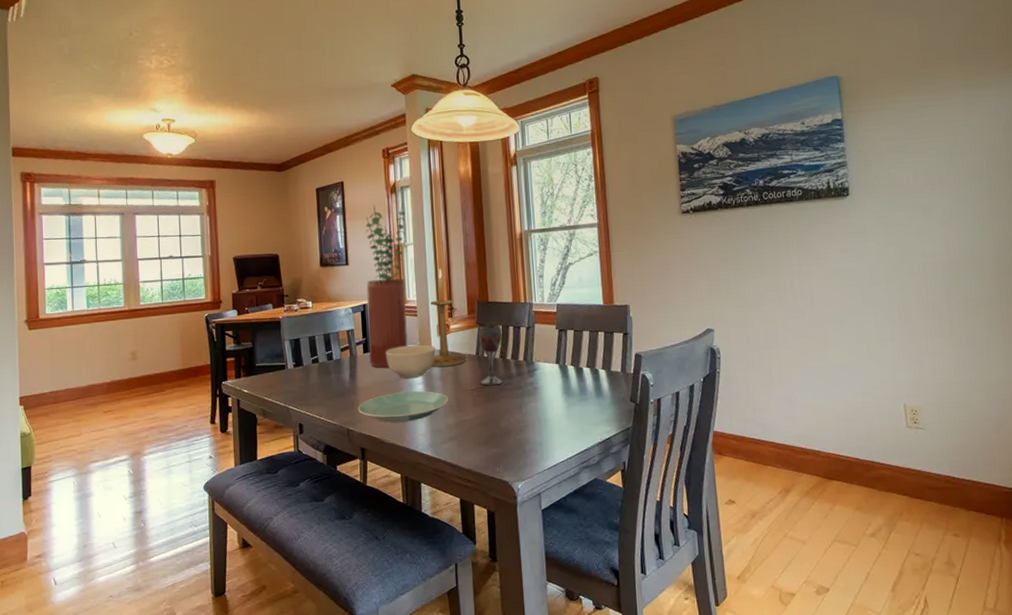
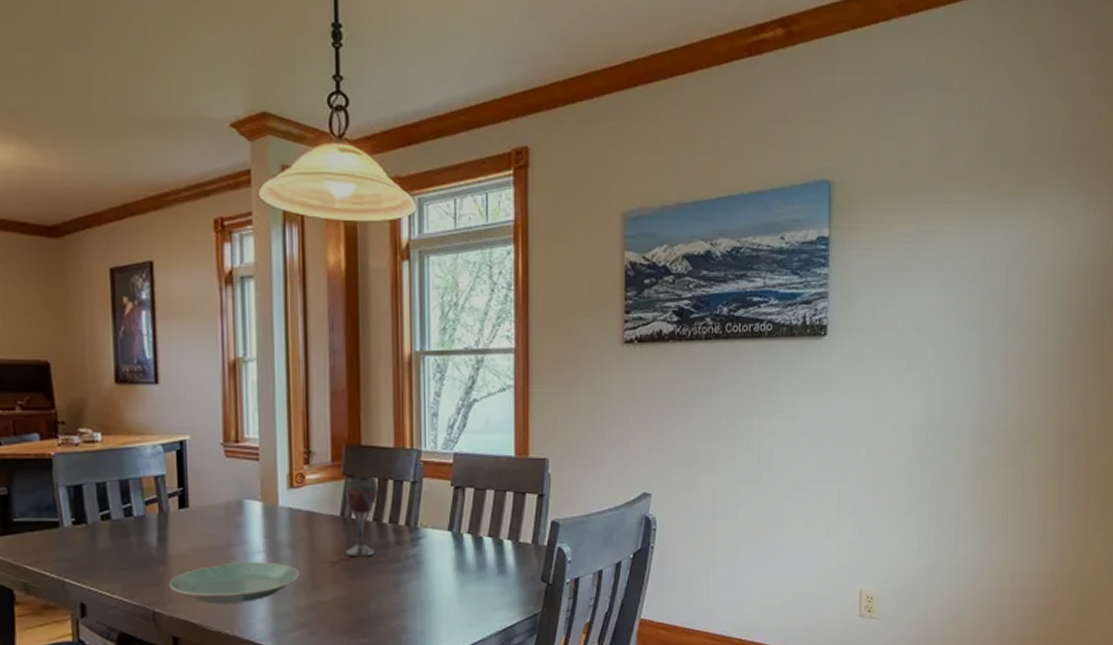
vase: present [365,203,408,369] -> none [185,300,246,531]
bowl: present [385,344,436,378] -> none [211,499,284,544]
candlestick: present [430,268,467,367] -> none [277,396,327,530]

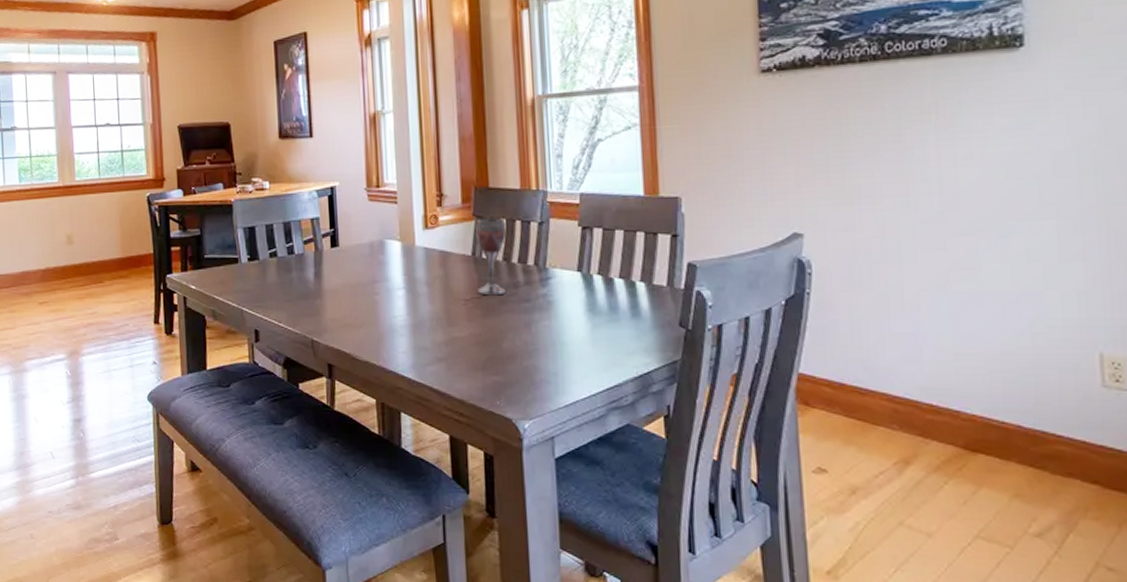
plate: present [168,561,299,604] -> none [323,297,436,335]

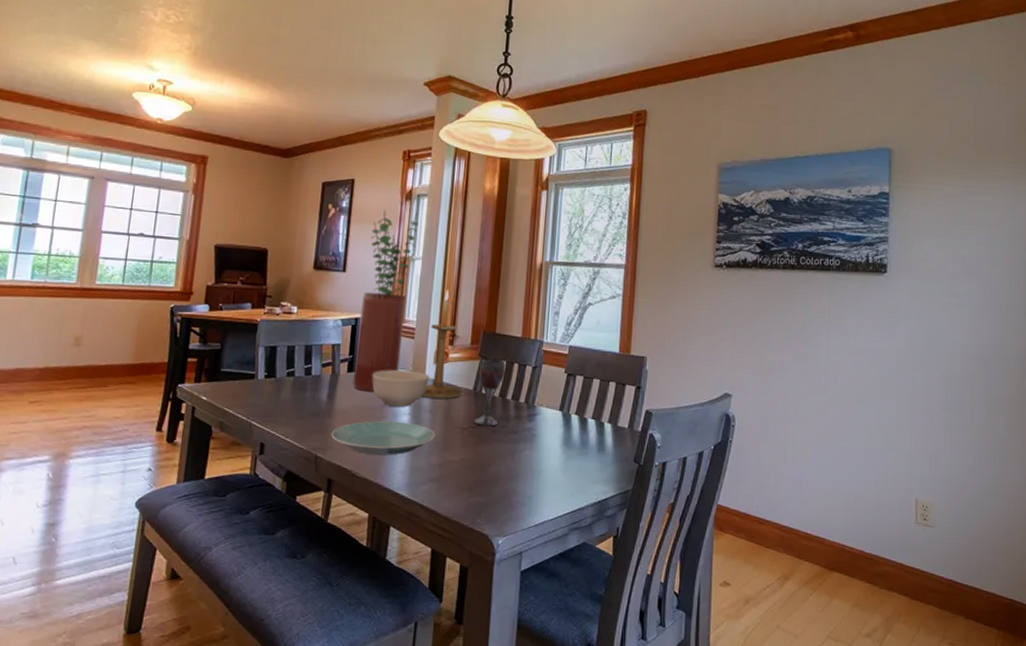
plate: none [323,297,436,335] -> present [330,420,435,456]
vase: none [333,59,385,268] -> present [353,210,419,393]
bowl: none [357,239,421,281] -> present [372,369,430,407]
candlestick: none [414,143,460,268] -> present [421,289,462,399]

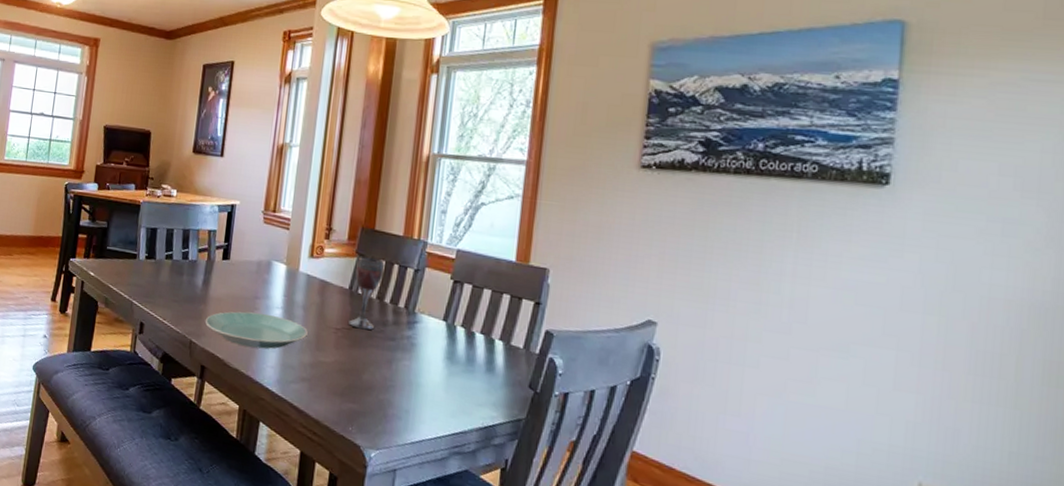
vase: present [353,210,419,393] -> none [227,93,297,283]
bowl: present [372,369,430,407] -> none [246,260,304,301]
candlestick: present [421,289,462,399] -> none [295,180,337,296]

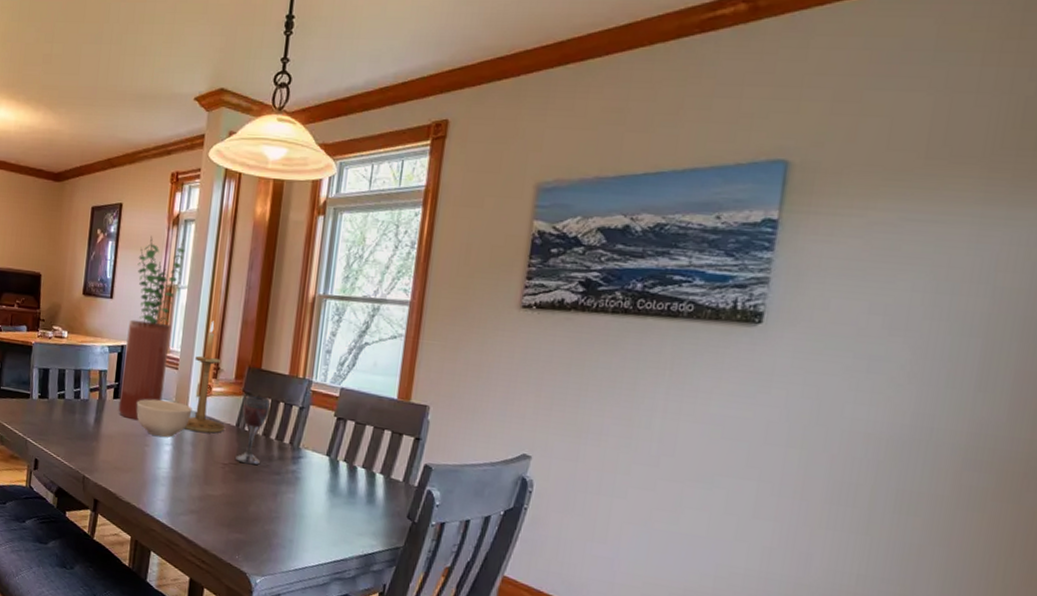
plate: present [205,311,308,349] -> none [97,448,196,484]
vase: none [227,93,297,283] -> present [118,236,185,421]
bowl: none [246,260,304,301] -> present [136,399,192,437]
candlestick: none [295,180,337,296] -> present [183,321,225,433]

